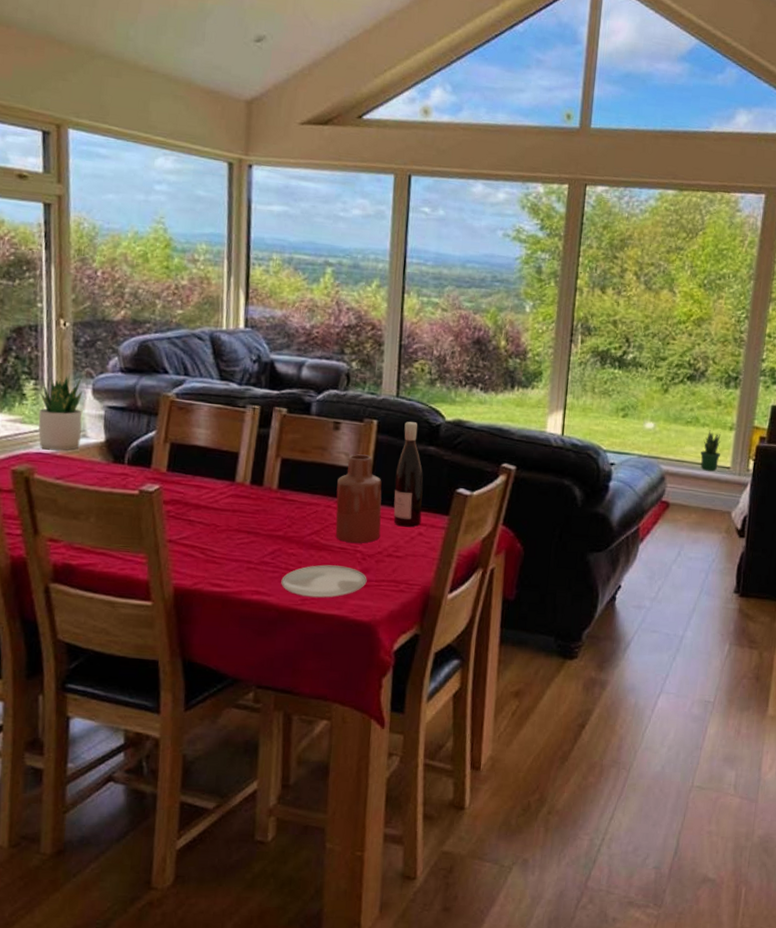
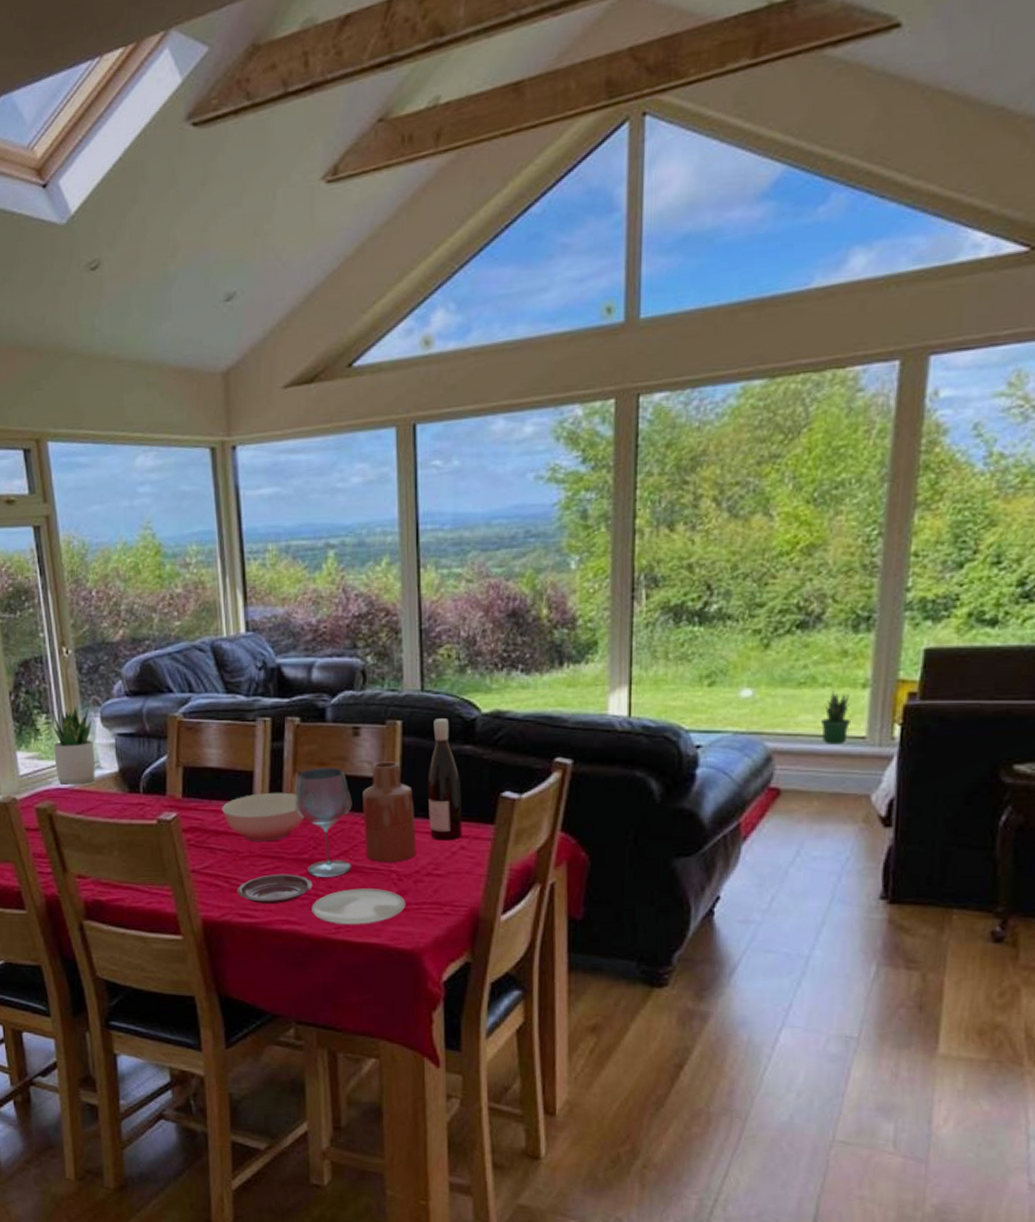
bowl: none [205,473,282,518] -> present [222,792,303,842]
plate: none [211,548,285,576] -> present [237,873,313,905]
wine glass: none [275,454,328,554] -> present [296,767,352,877]

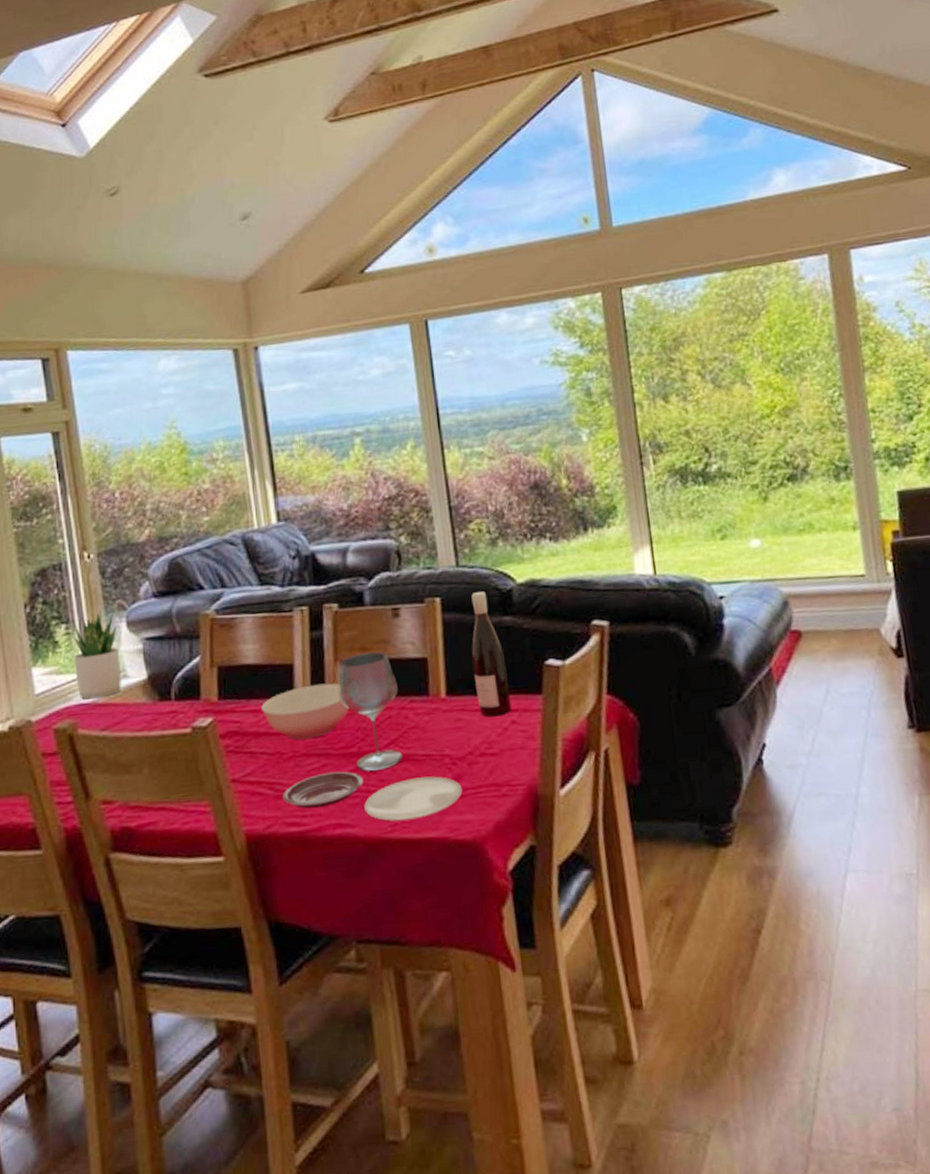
vase: present [363,761,417,862] -> none [407,639,468,747]
planter: present [821,691,850,744] -> none [825,535,850,585]

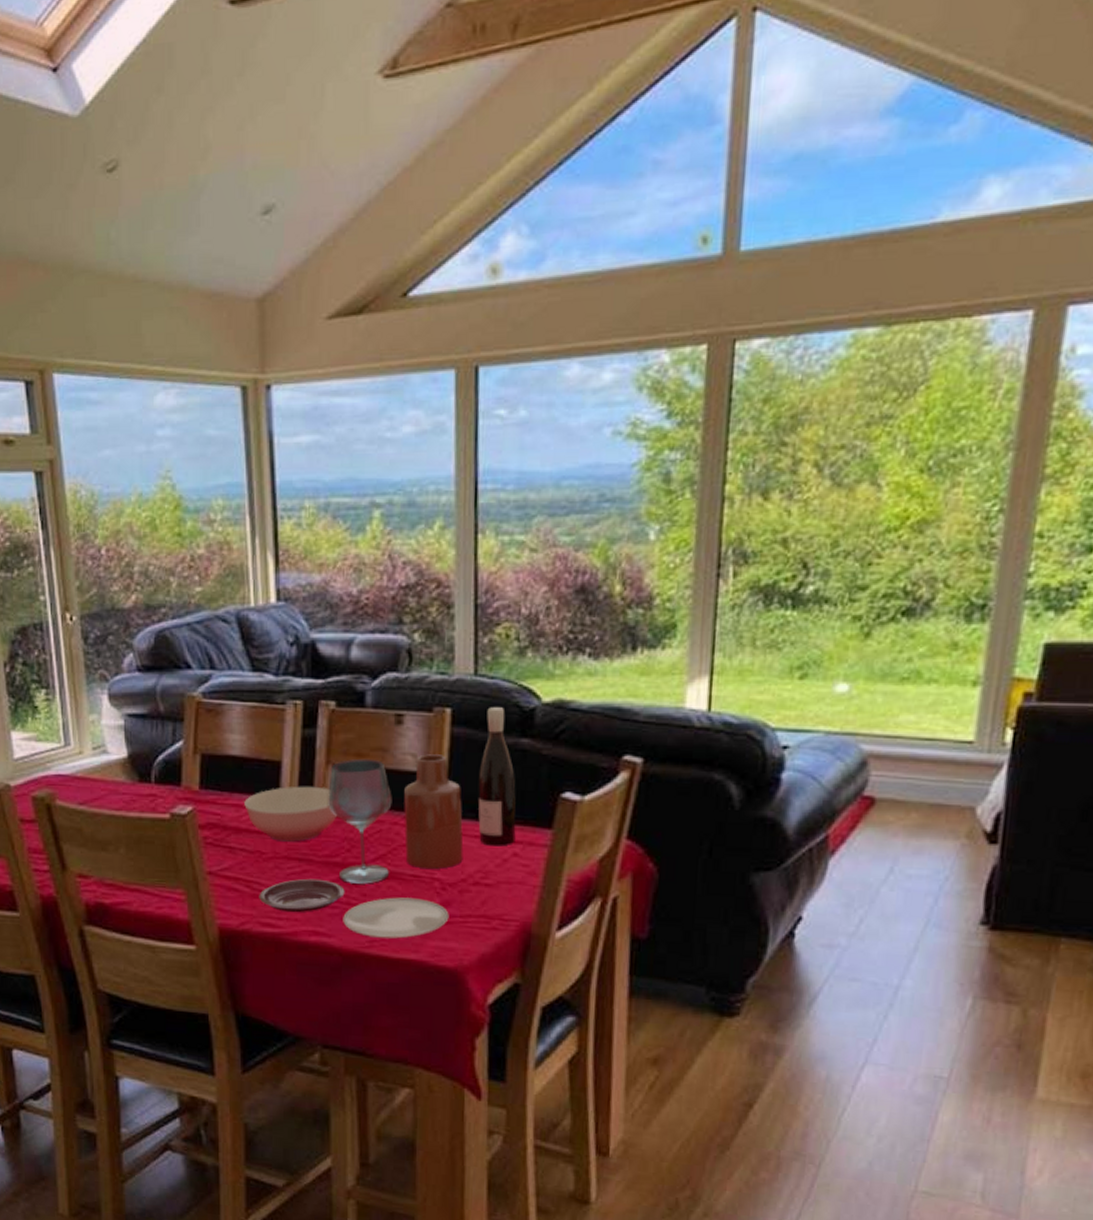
planter: present [72,608,122,700] -> none [52,678,101,771]
vase: none [407,639,468,747] -> present [404,754,464,869]

